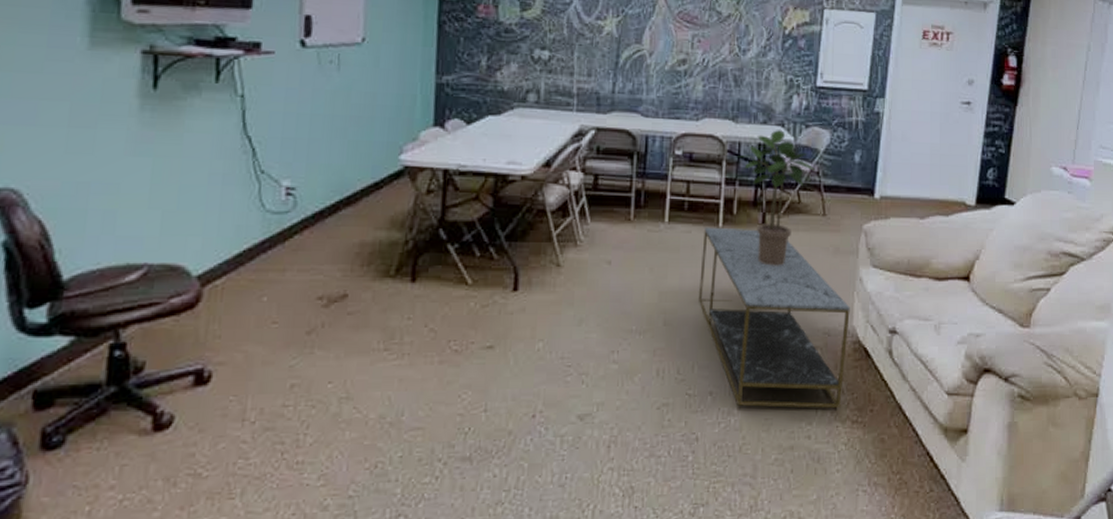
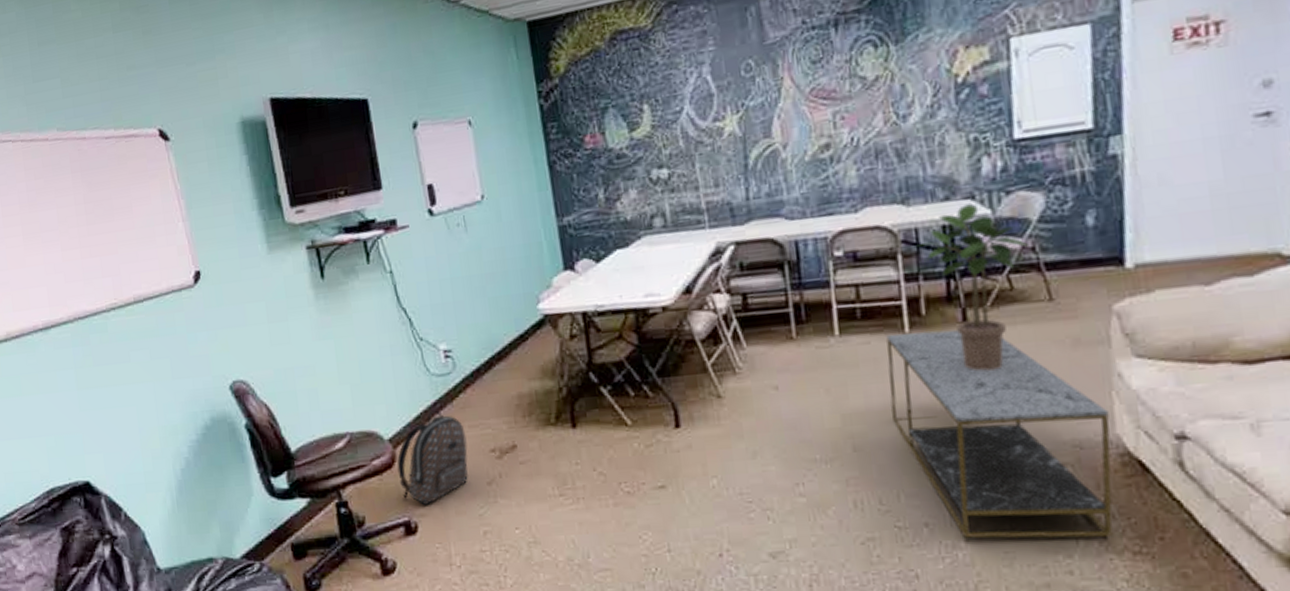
backpack: none [199,249,293,354] -> present [397,410,468,506]

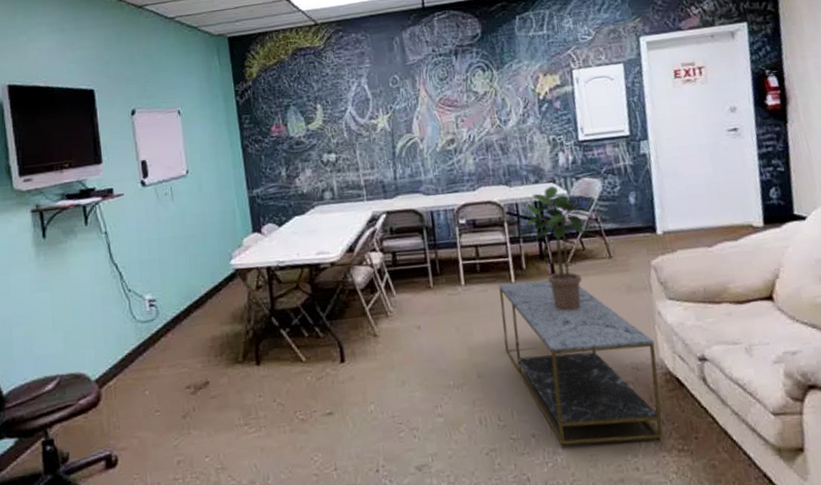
backpack: present [397,410,468,506] -> none [101,352,166,440]

